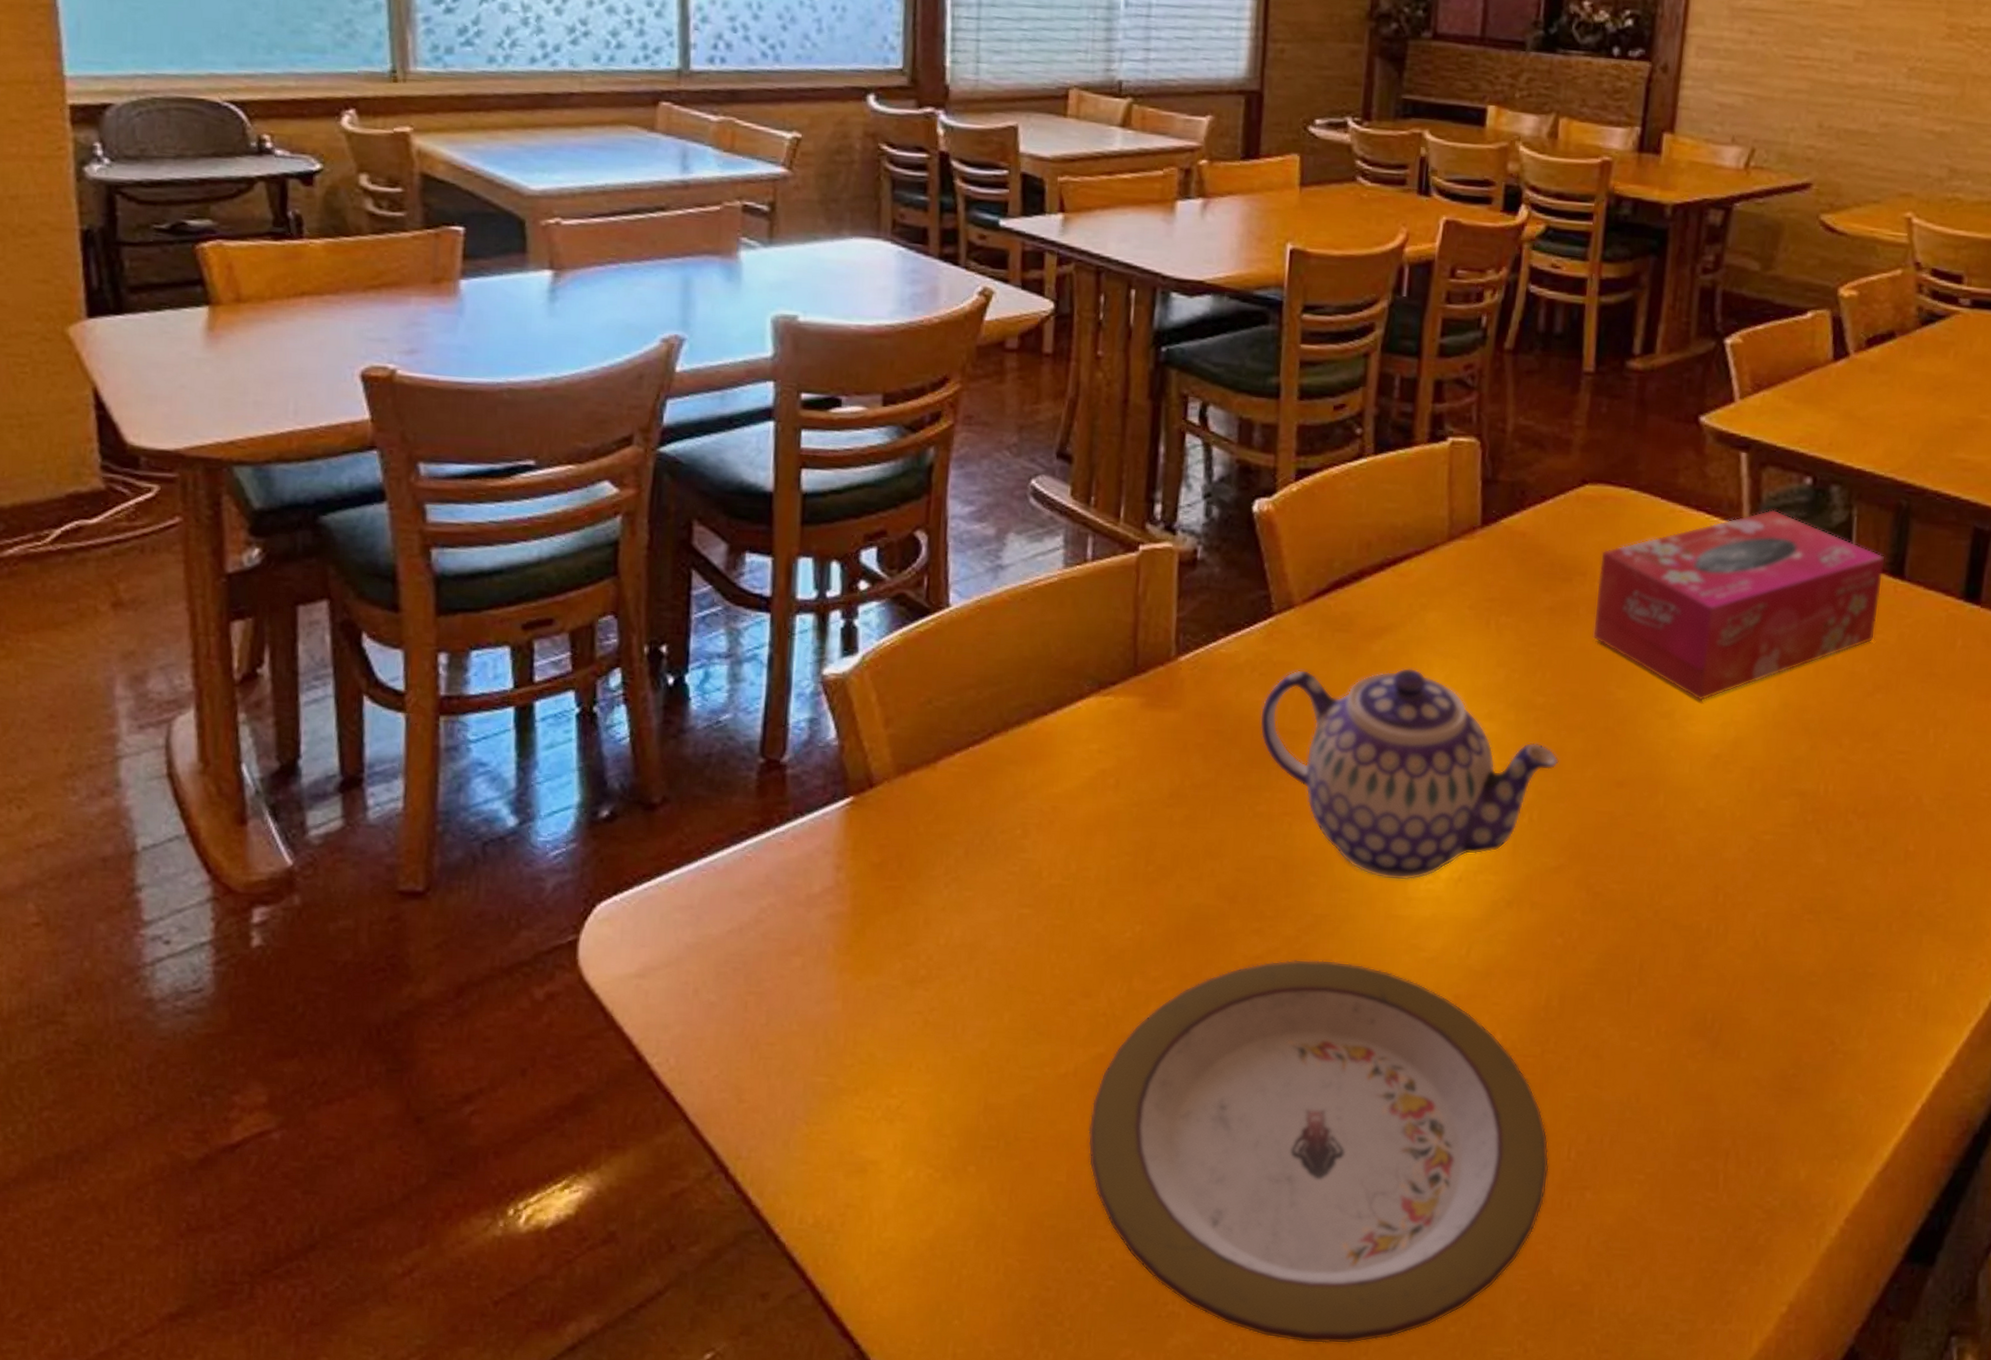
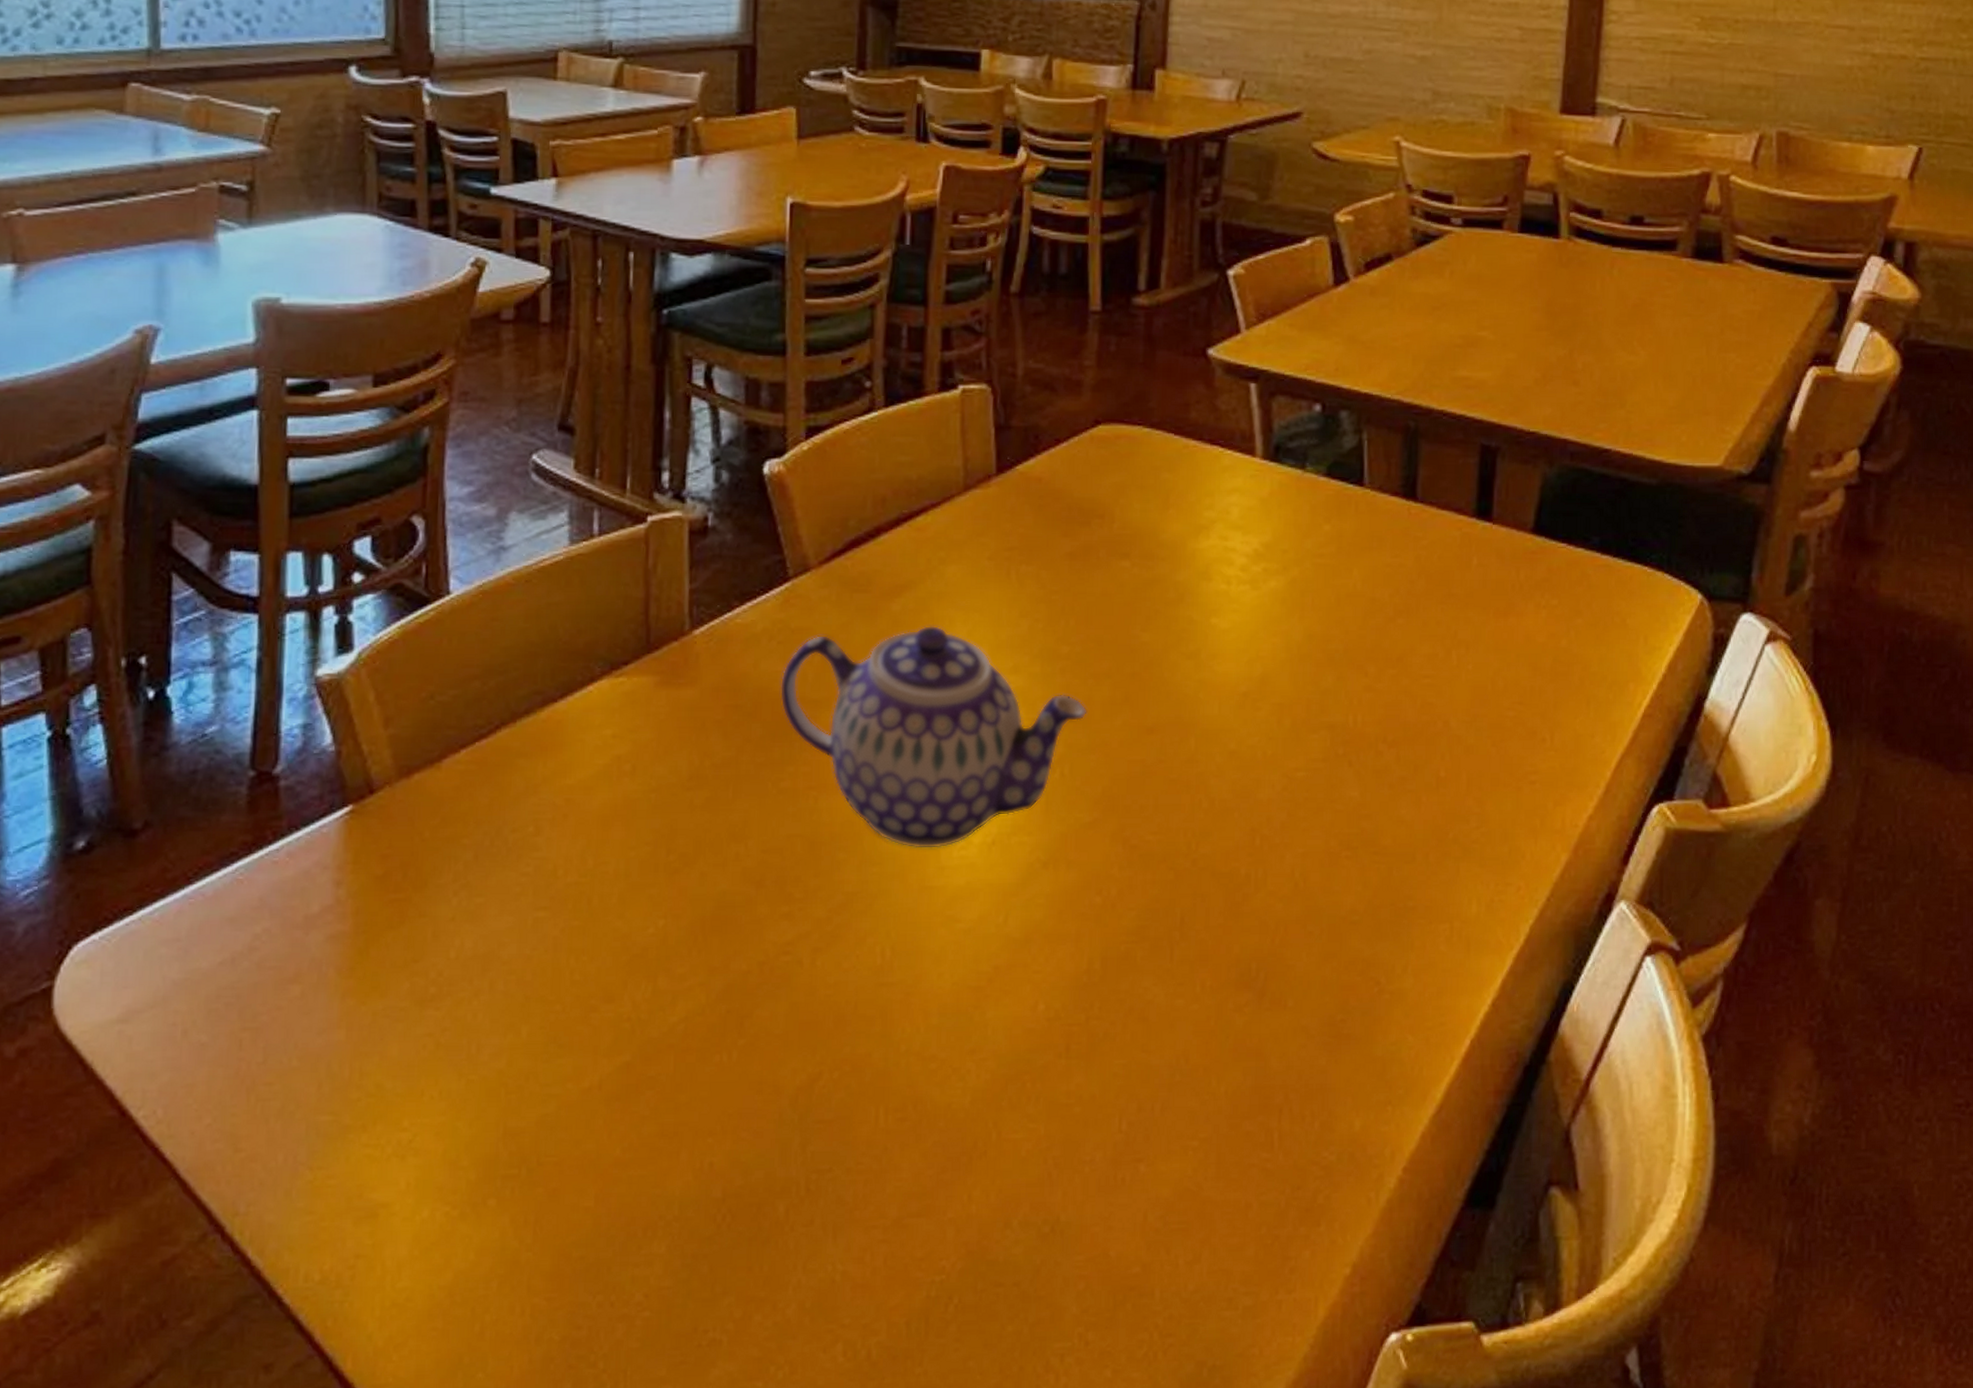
plate: present [1088,959,1549,1344] -> none [616,940,1101,1360]
tissue box: present [1592,509,1884,701] -> none [1114,438,1397,638]

